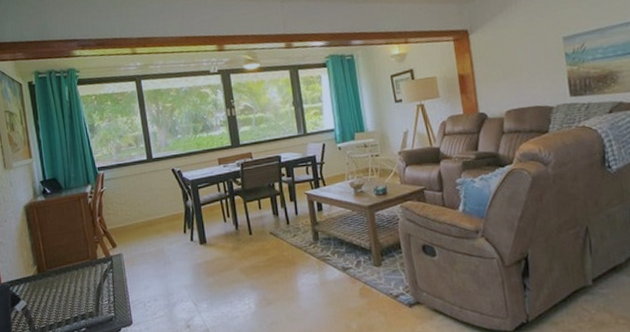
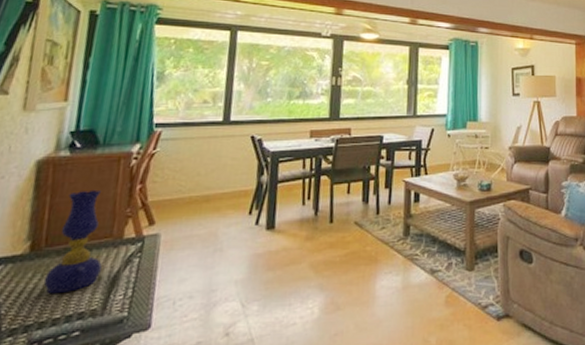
oil lamp: none [52,224,88,303] -> present [43,189,102,294]

